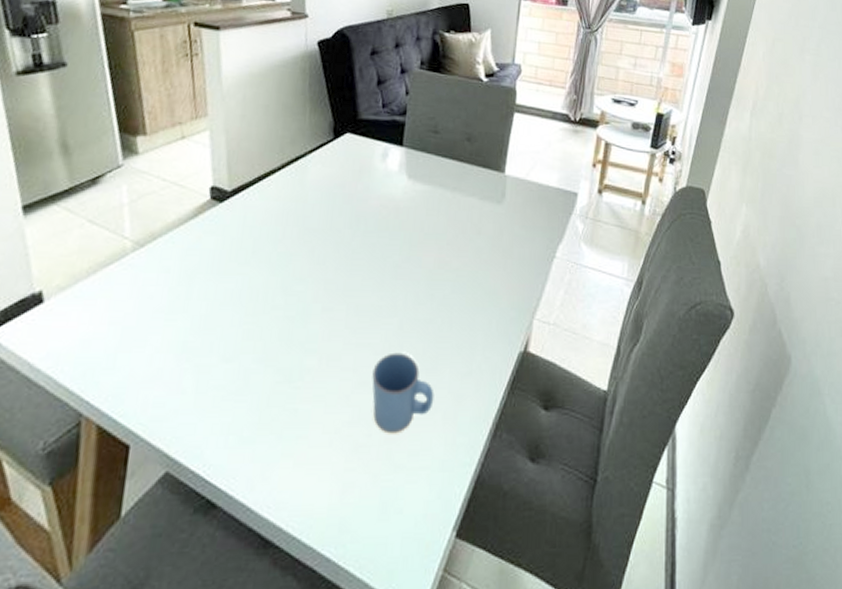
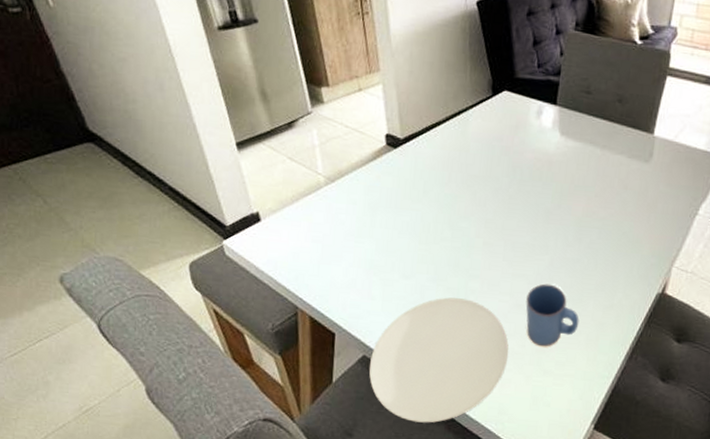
plate: none [171,381,352,561] -> present [368,297,509,423]

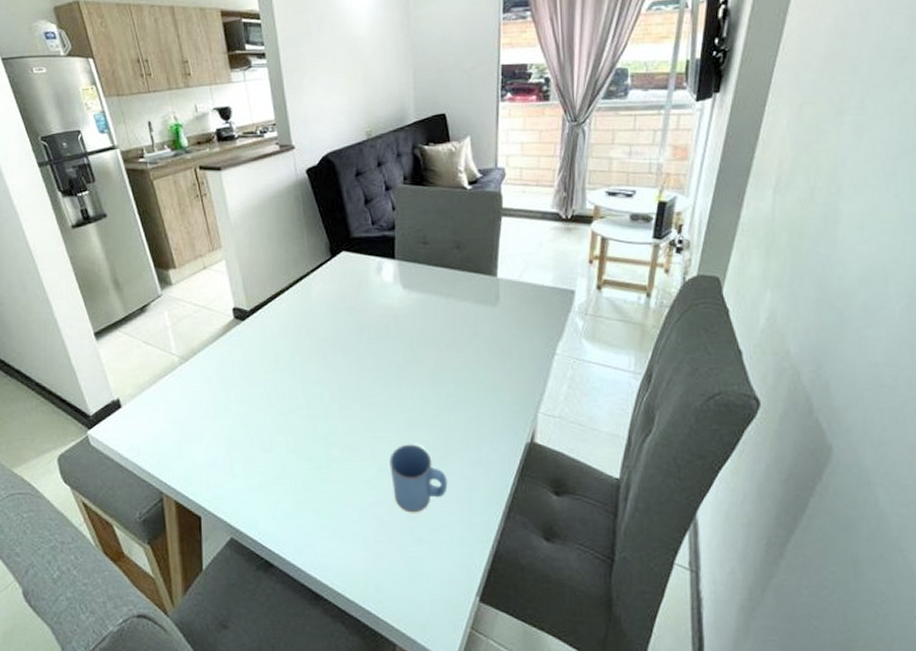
plate: present [368,297,509,423] -> none [237,468,379,608]

